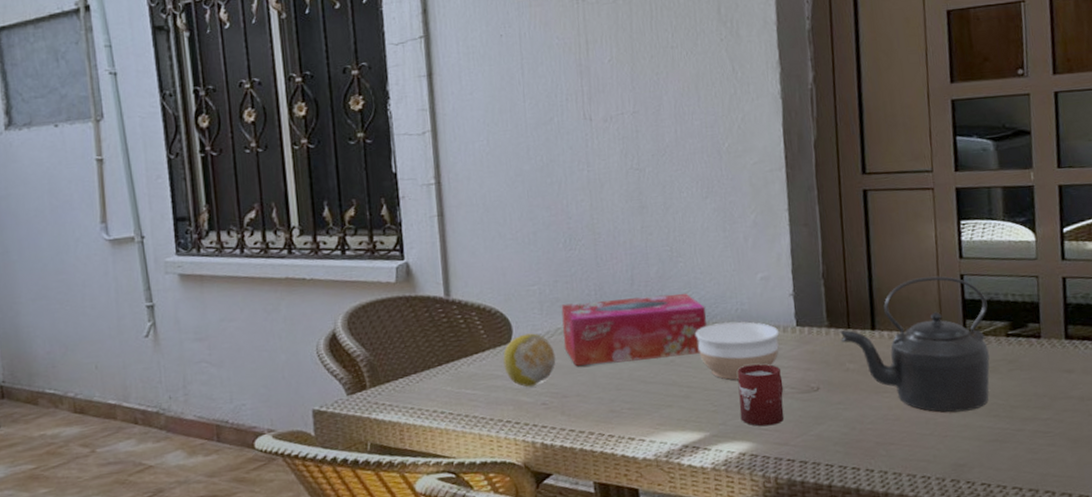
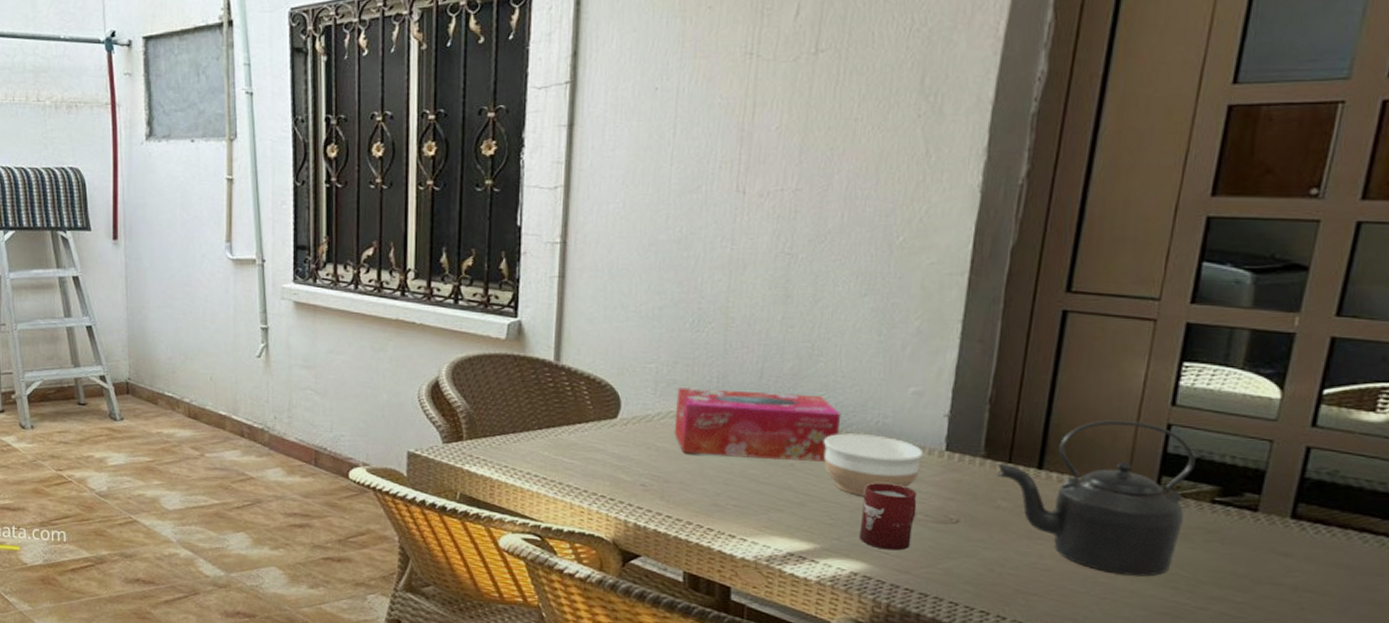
fruit: present [503,333,556,387] -> none [606,411,663,466]

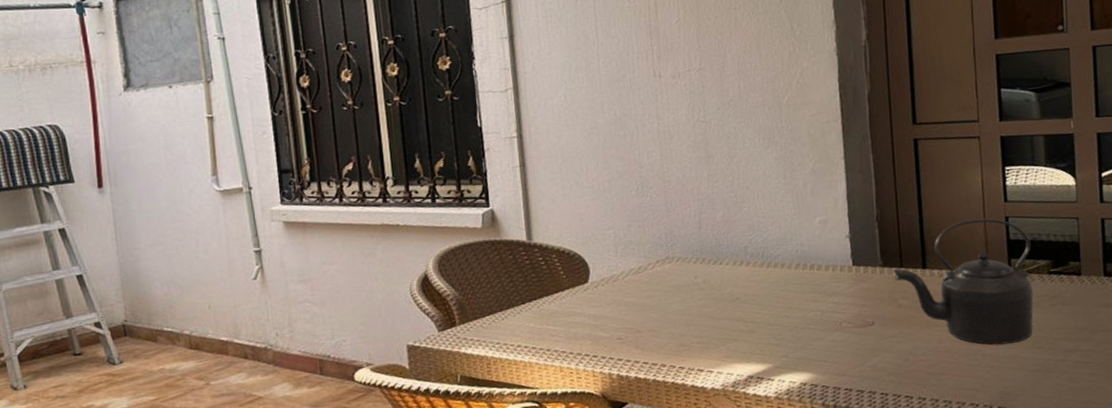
tissue box: present [674,387,841,462] -> none [634,235,769,304]
bowl: present [824,433,924,496] -> none [759,261,837,316]
cup: present [859,483,917,551] -> none [798,300,842,359]

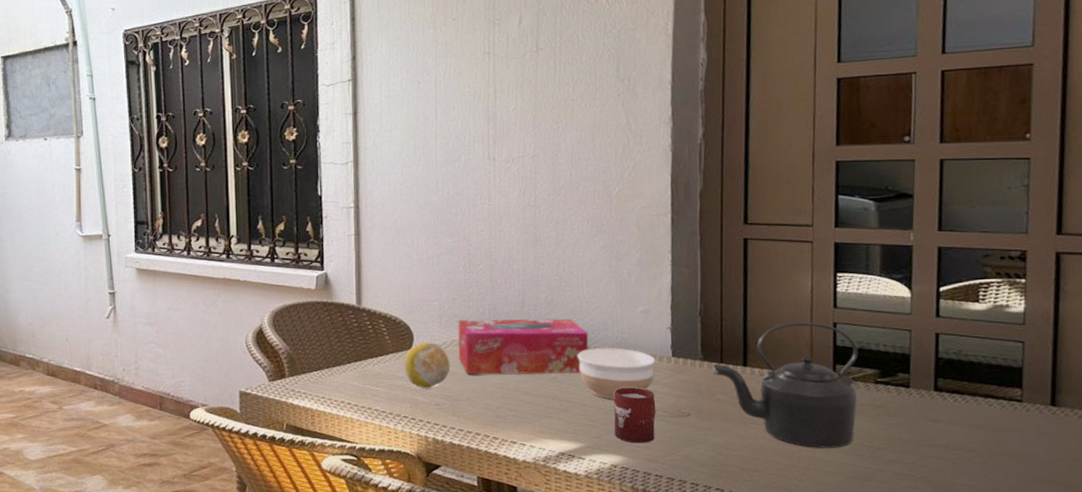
fruit: none [581,273,630,324] -> present [404,342,450,389]
tissue box: none [634,235,769,304] -> present [458,318,589,375]
bowl: none [759,261,837,316] -> present [578,348,656,400]
cup: none [798,300,842,359] -> present [614,387,656,443]

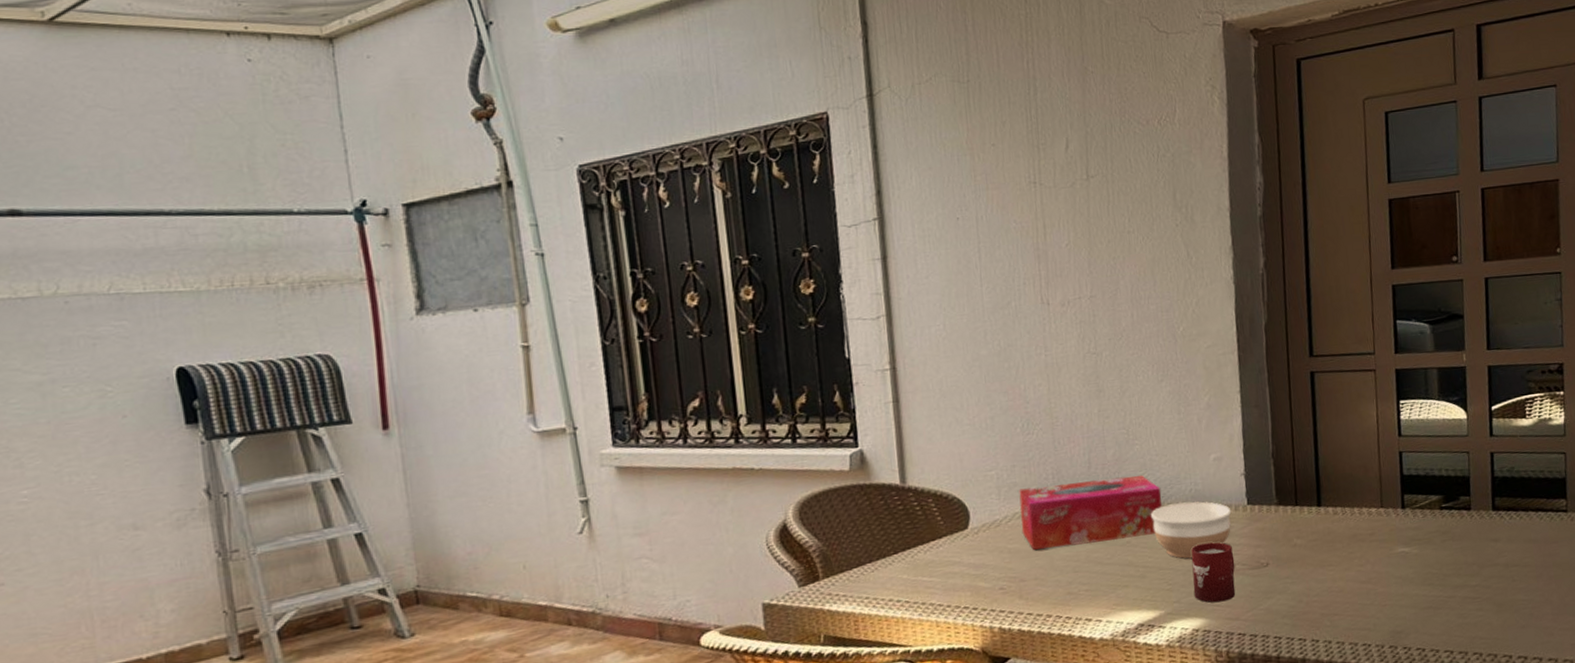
fruit: present [404,342,450,389] -> none [960,518,1014,573]
kettle: present [713,322,858,448] -> none [1288,453,1425,583]

